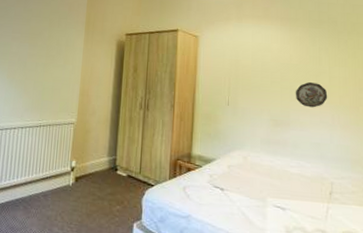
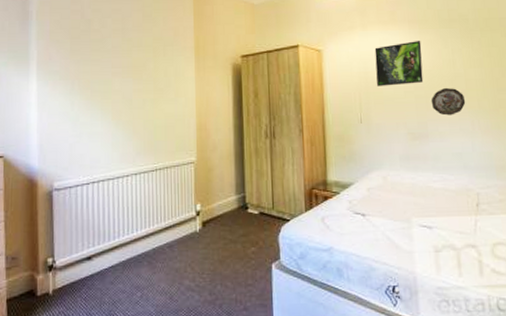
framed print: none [245,36,291,75] -> present [374,41,424,87]

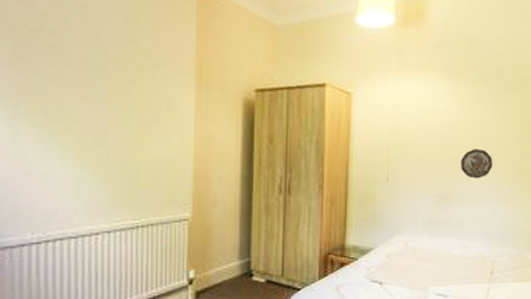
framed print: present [374,41,424,87] -> none [407,93,457,142]

